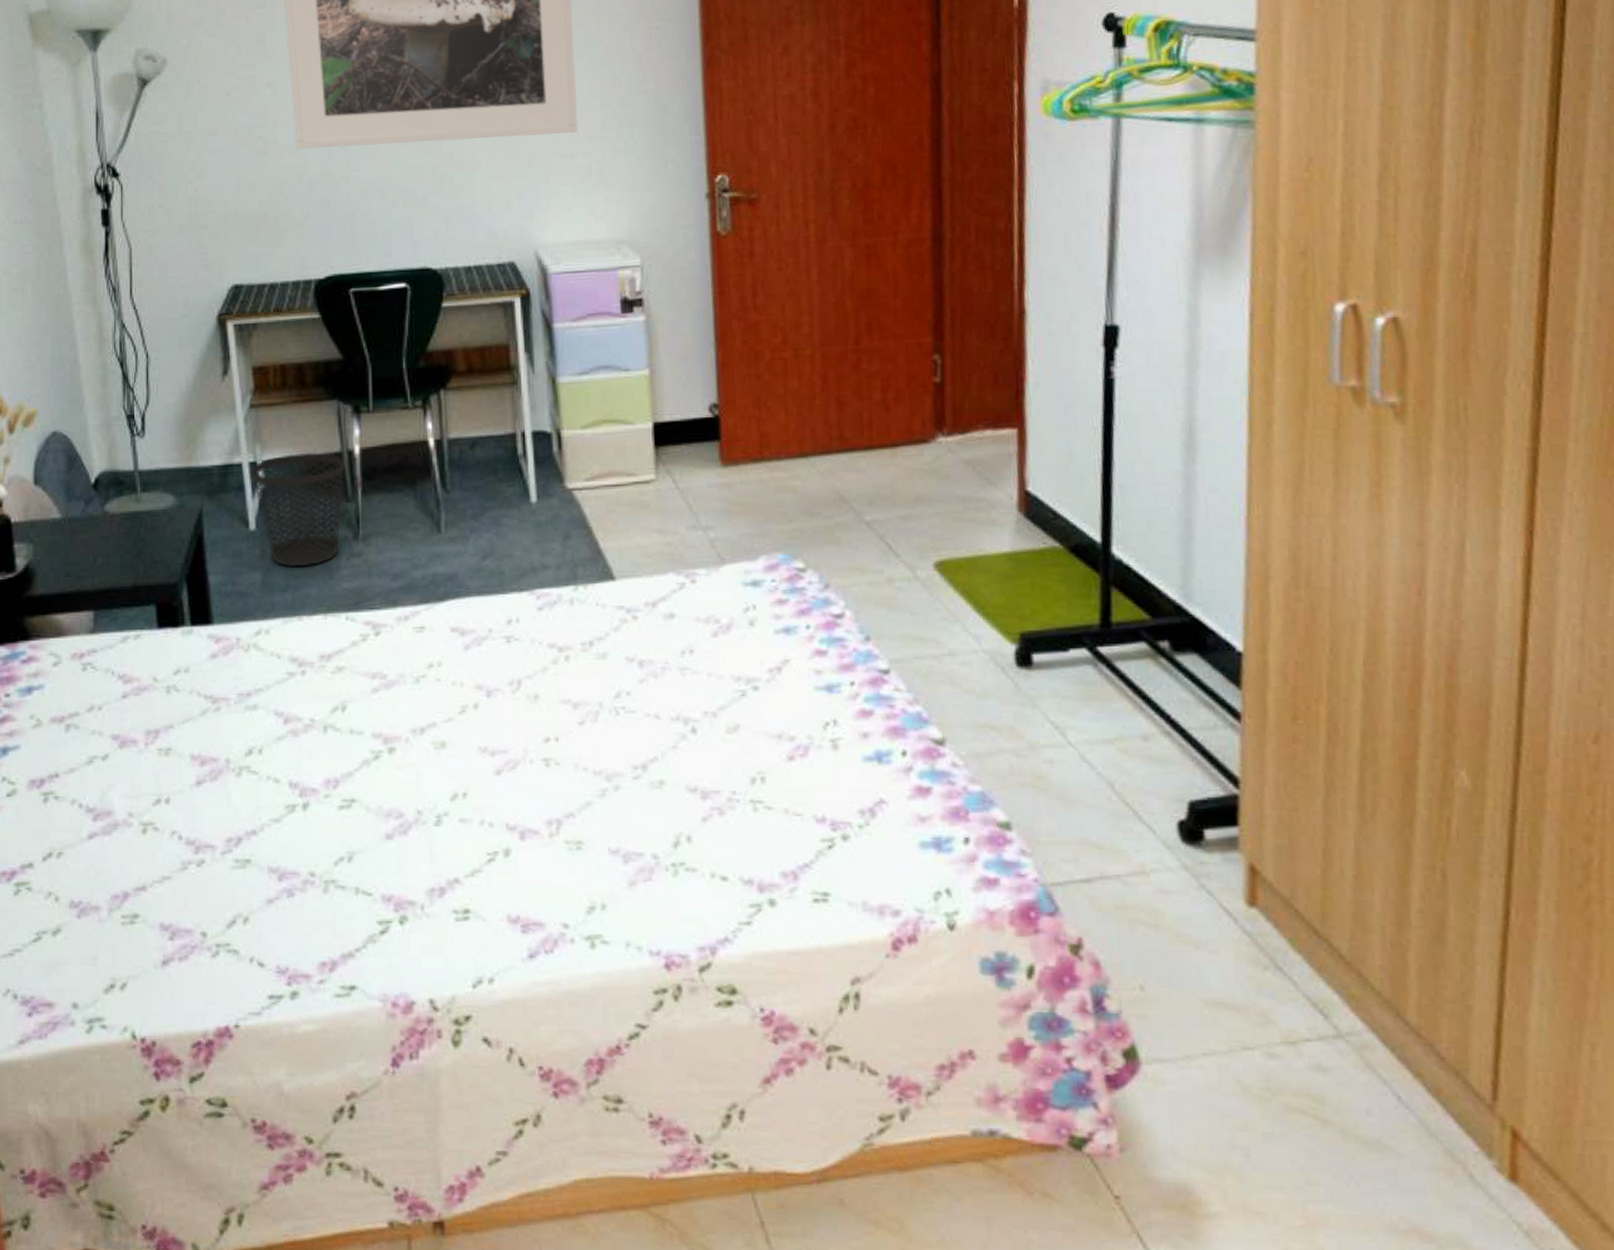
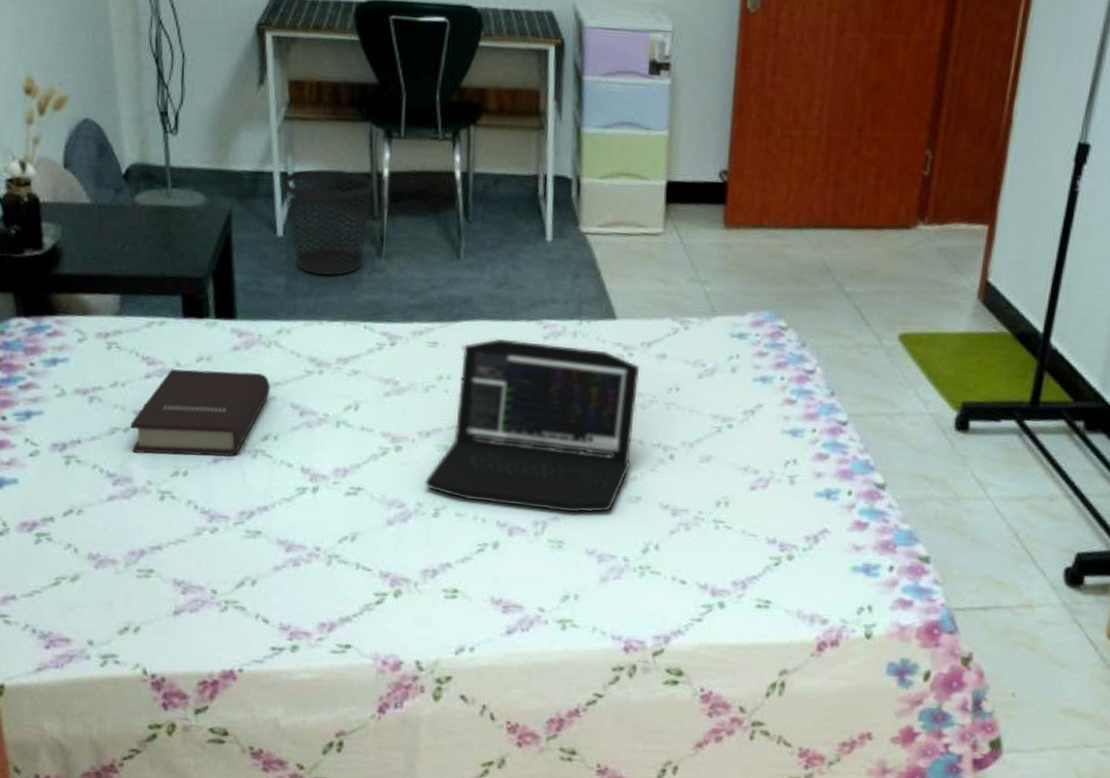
book: none [109,680,252,783] -> present [130,369,271,457]
laptop: none [423,614,649,807] -> present [425,338,640,513]

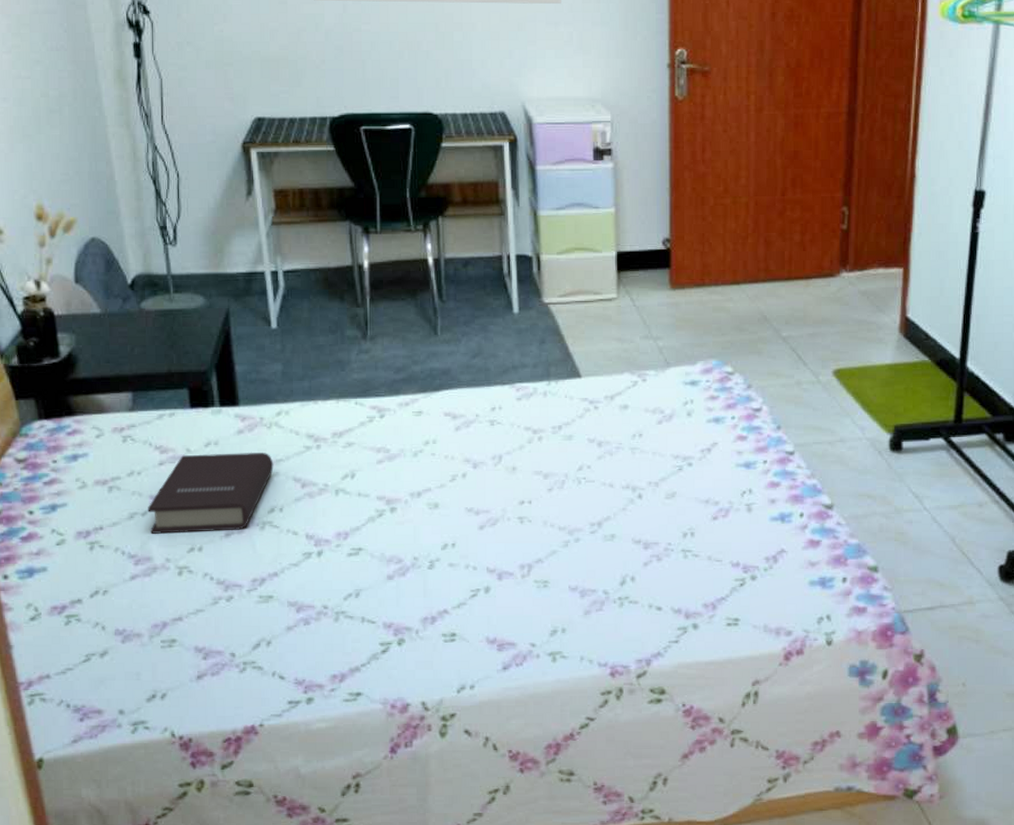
wastebasket: present [281,169,374,277] -> none [272,264,356,360]
laptop: present [425,338,640,513] -> none [419,403,606,554]

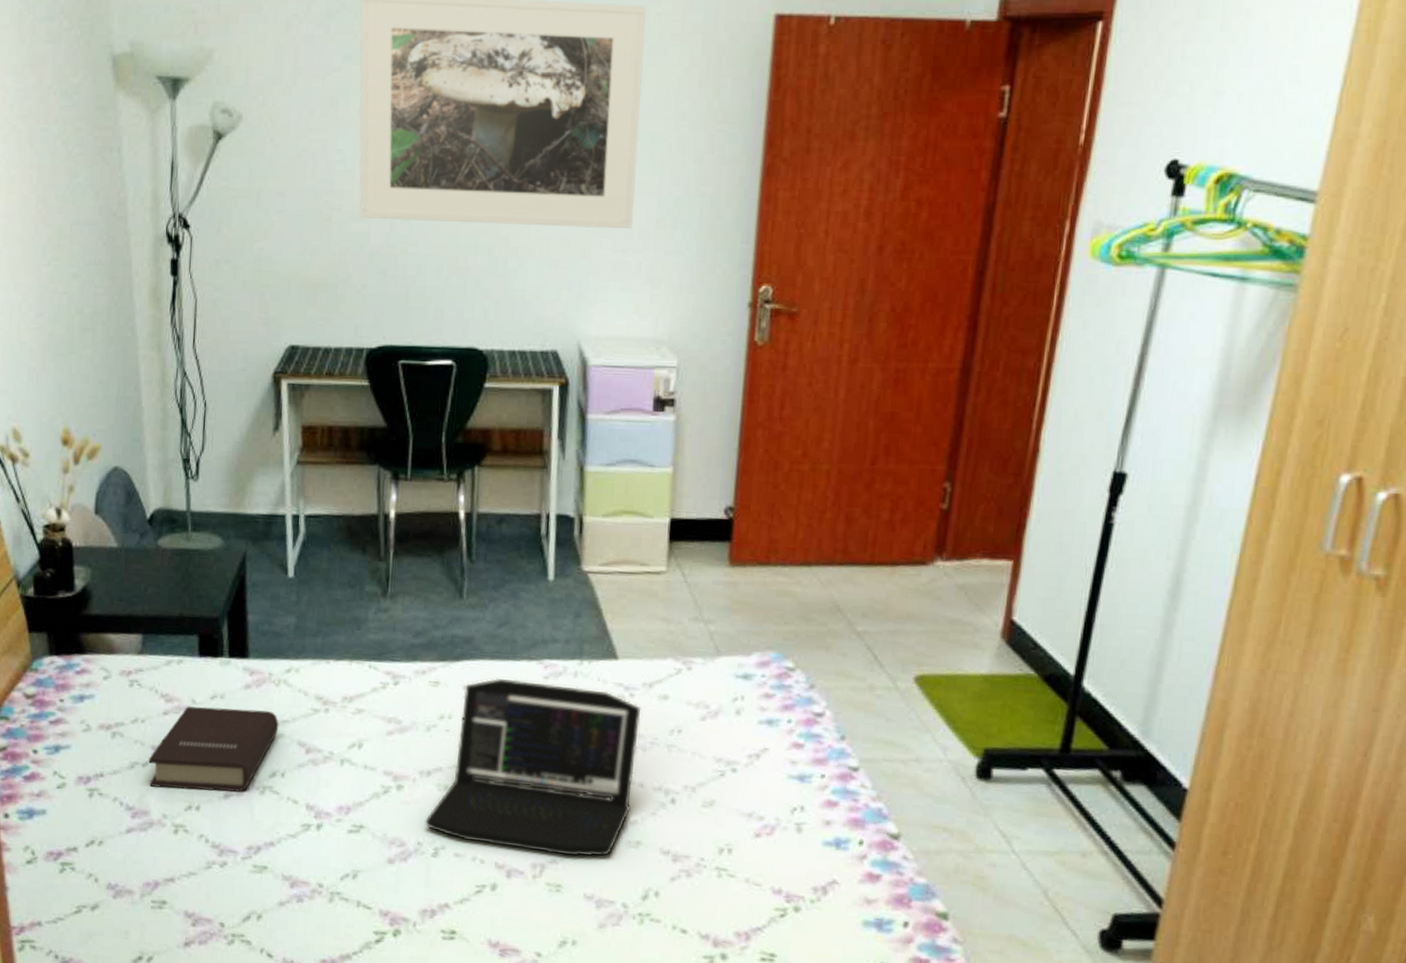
laptop: none [419,403,606,554] -> present [425,678,642,857]

